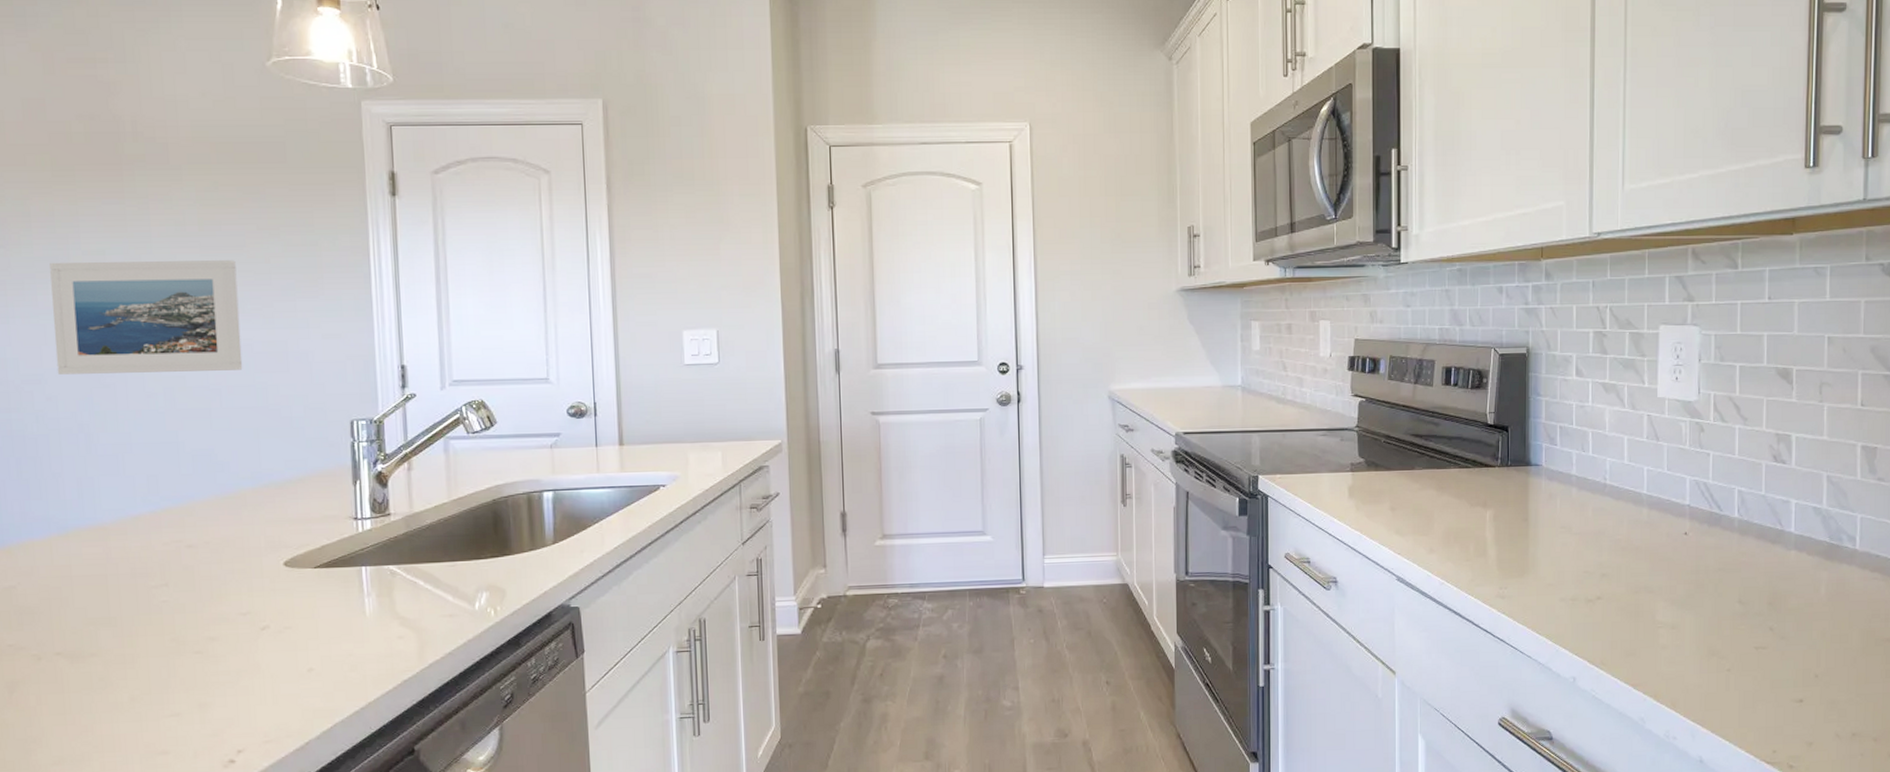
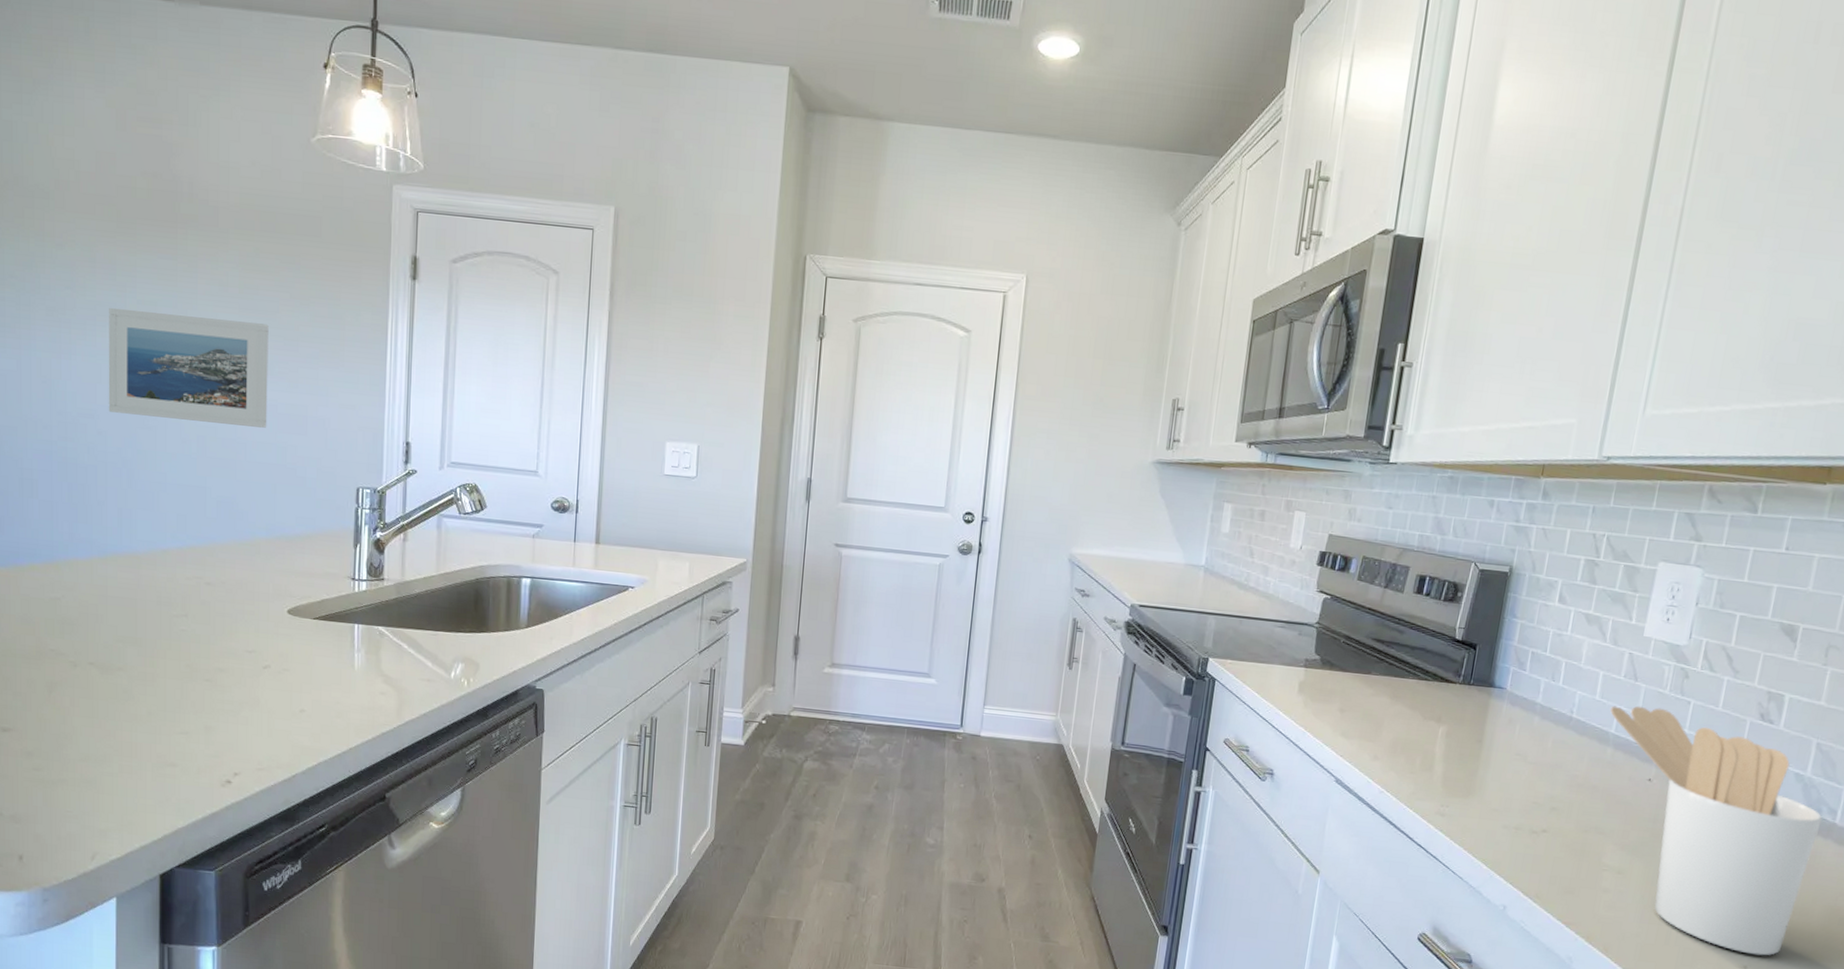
utensil holder: none [1639,463,1844,688] -> present [1610,705,1822,956]

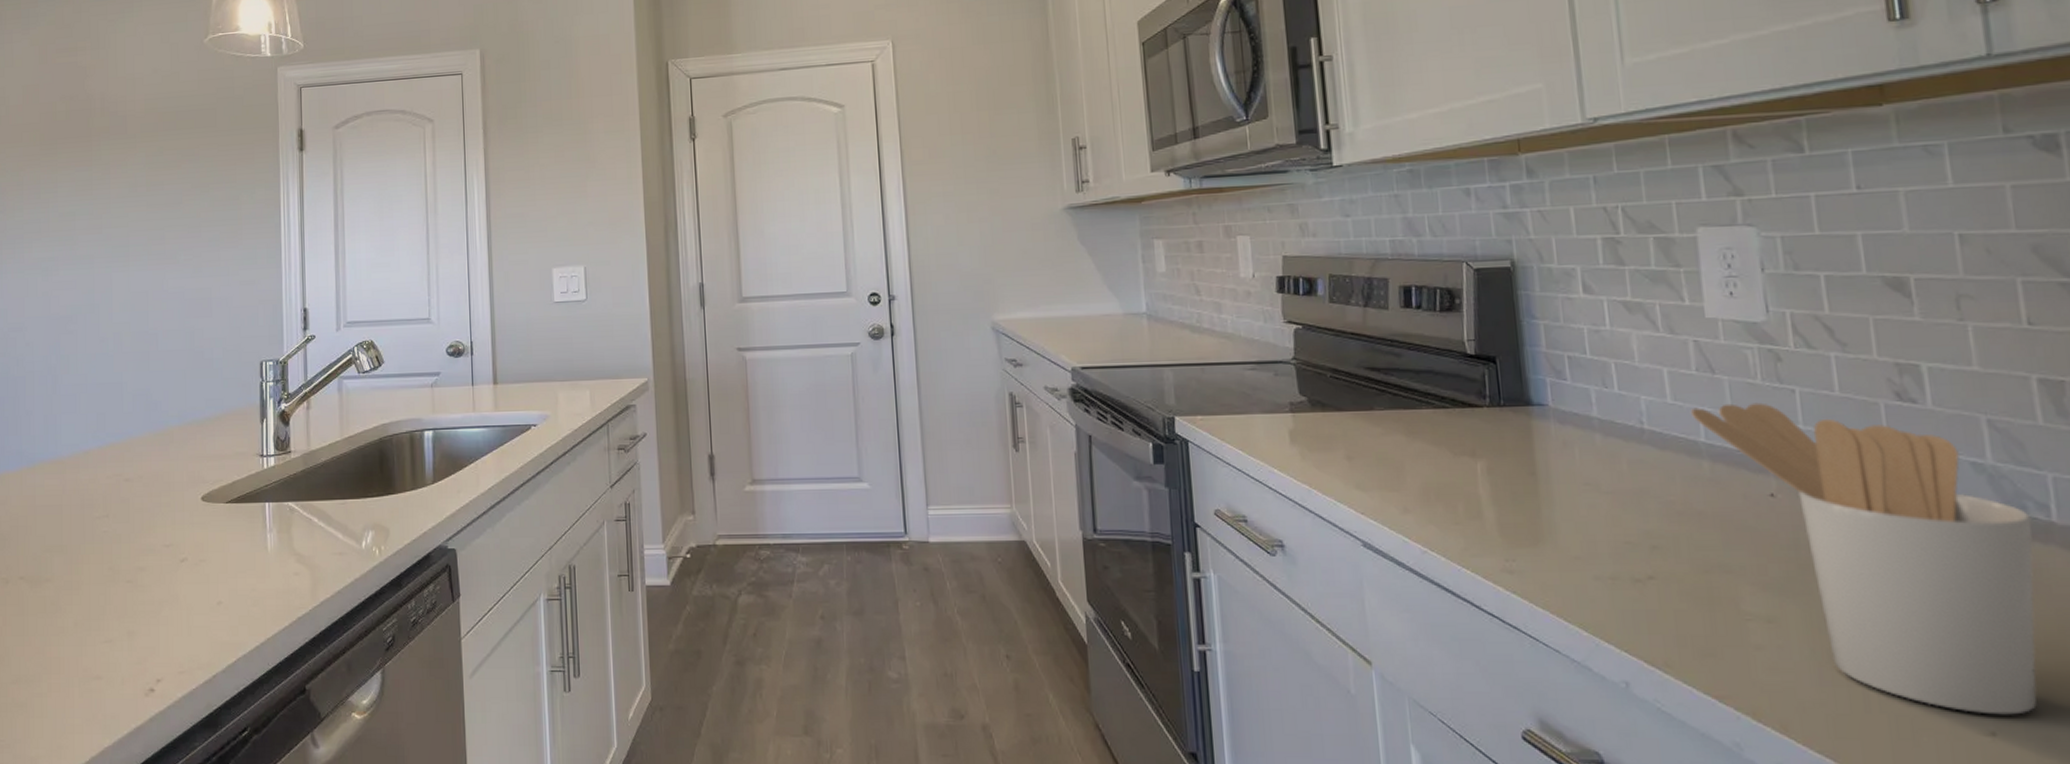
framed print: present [108,307,269,428] -> none [34,216,176,323]

